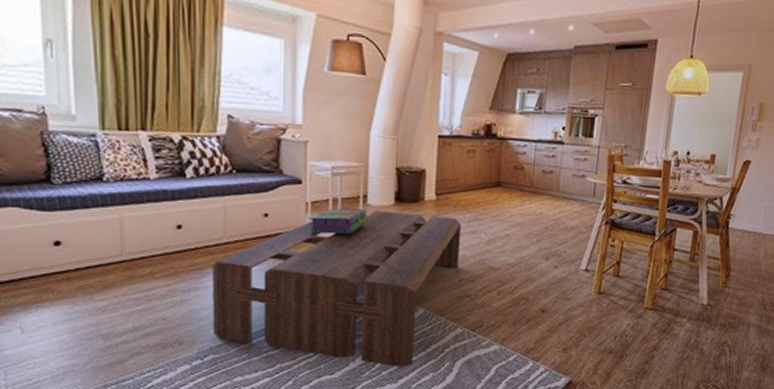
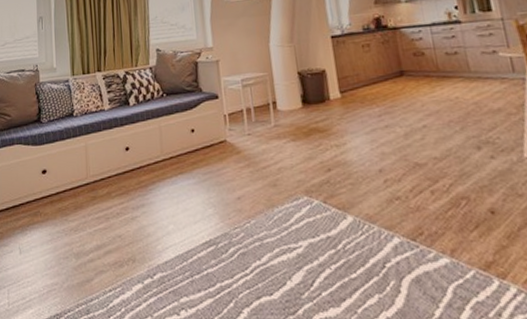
coffee table: present [212,207,461,367] -> none [154,113,379,287]
stack of books: present [310,208,368,235] -> none [229,115,281,144]

